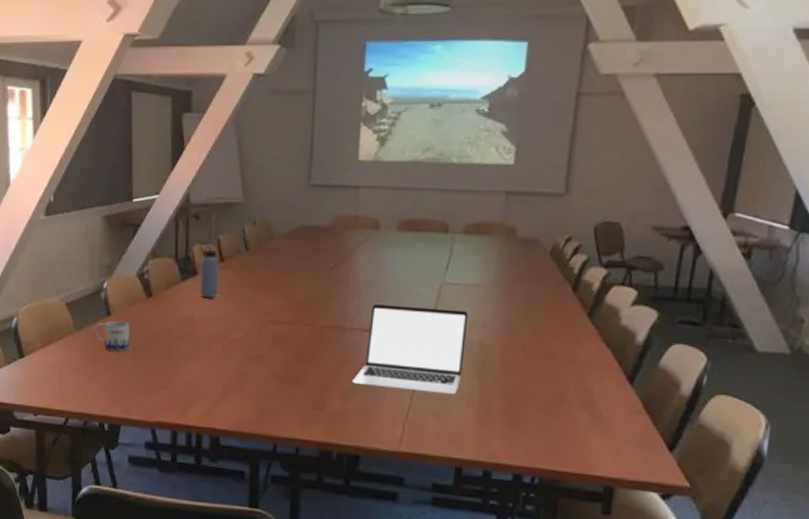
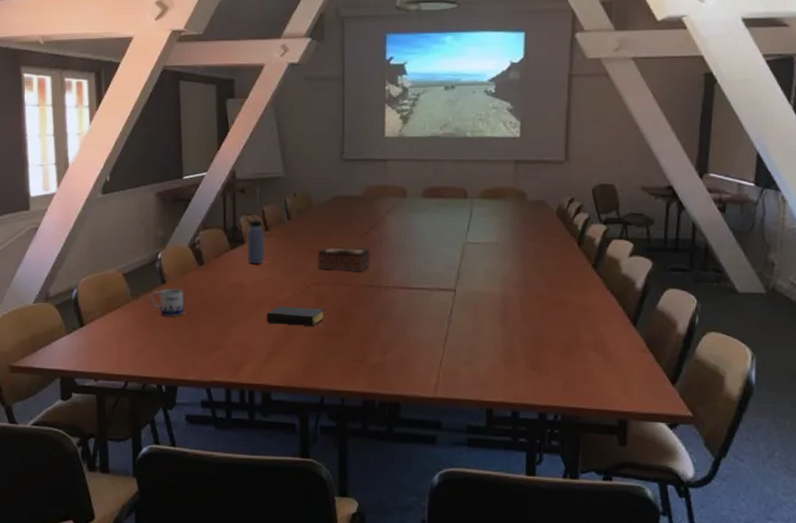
bible: none [218,345,282,370] -> present [266,306,325,327]
tissue box: none [276,281,335,310] -> present [317,246,370,271]
laptop: present [352,303,469,395] -> none [389,263,490,343]

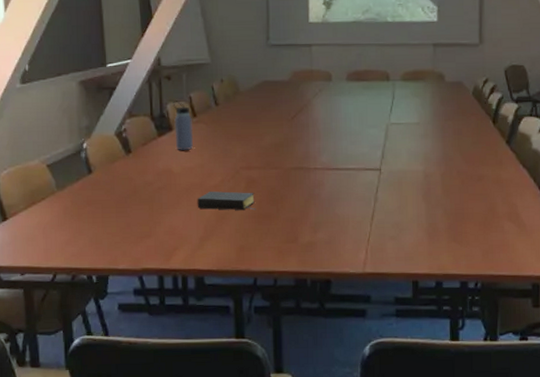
mug: present [150,289,184,316] -> none [77,178,113,206]
tissue box: present [317,246,370,271] -> none [246,130,298,155]

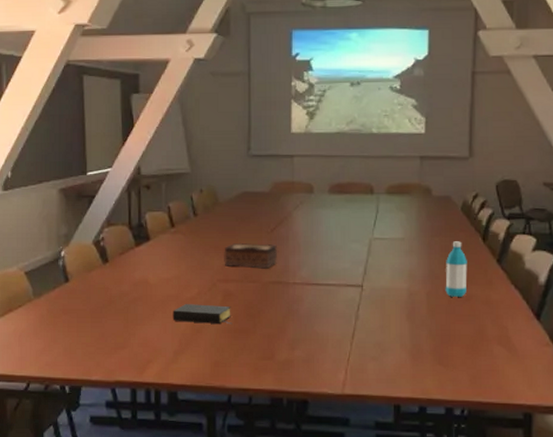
water bottle: present [173,101,194,150] -> none [151,210,171,261]
tissue box: none [246,130,298,155] -> present [224,242,277,268]
water bottle: none [458,124,479,177] -> present [445,241,467,297]

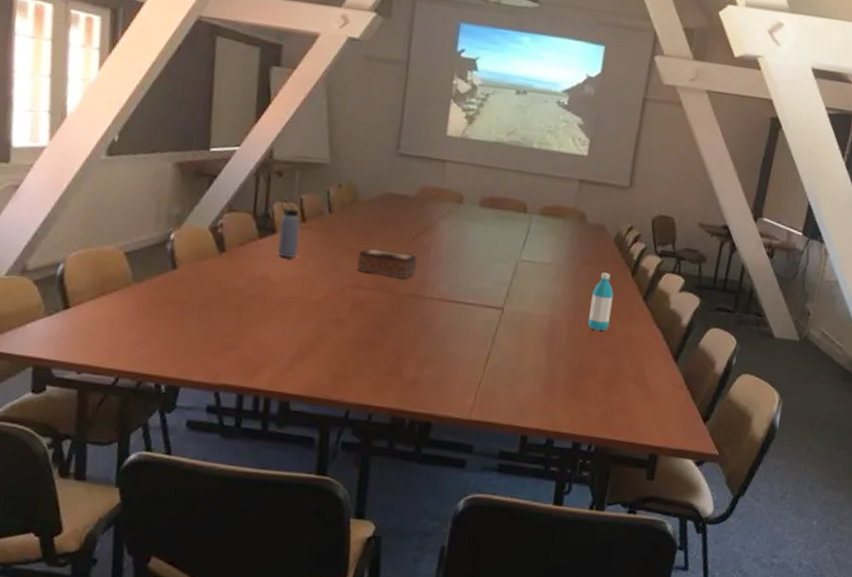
water bottle: none [151,210,171,261] -> present [278,200,300,258]
bible: present [172,304,232,325] -> none [292,308,360,336]

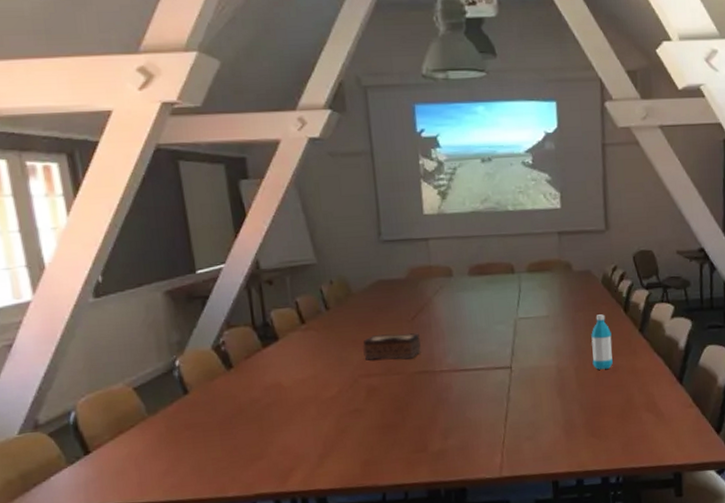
water bottle: present [278,200,300,258] -> none [276,307,304,361]

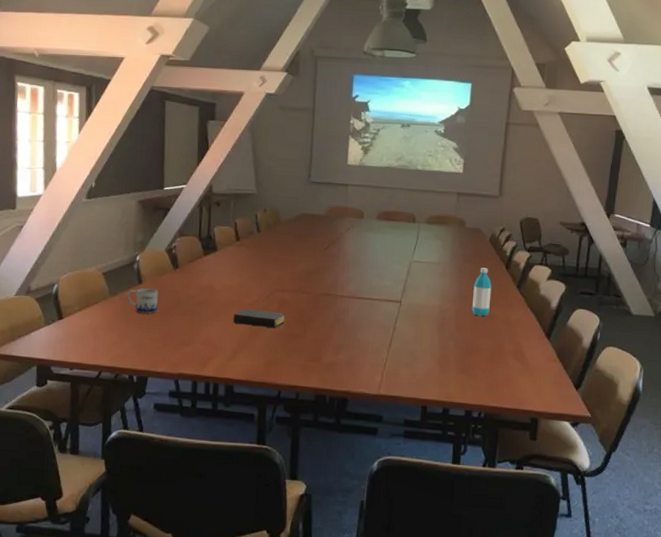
mug: none [171,398,215,430] -> present [127,288,158,313]
bible: none [312,401,380,424] -> present [233,309,286,329]
tissue box: present [362,332,421,361] -> none [281,257,329,281]

